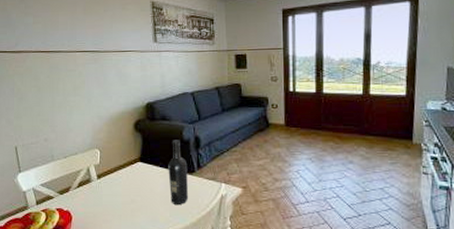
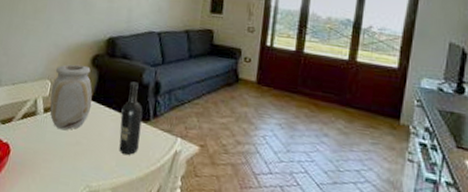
vase: none [102,131,140,192] -> present [49,64,93,130]

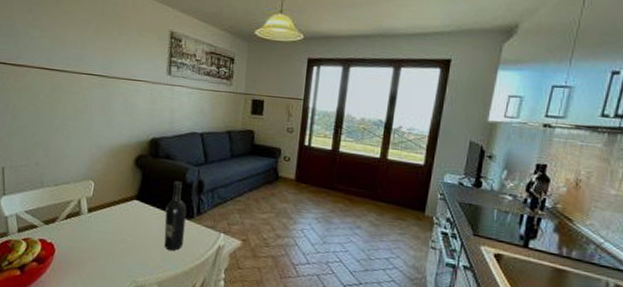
vase: present [49,64,93,130] -> none [93,165,137,229]

